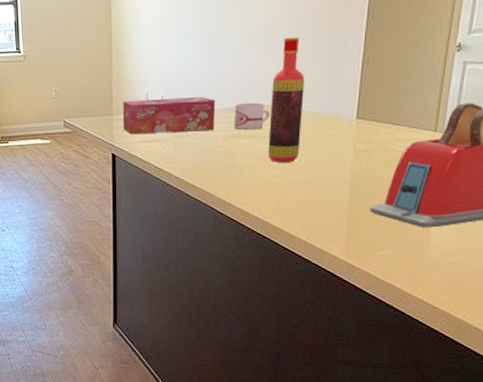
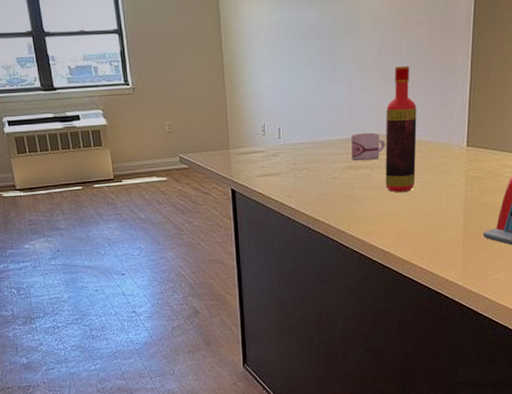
tissue box: present [122,96,216,135] -> none [239,127,333,169]

